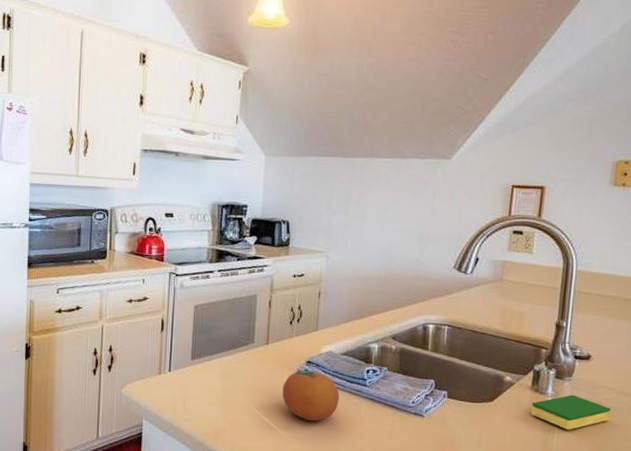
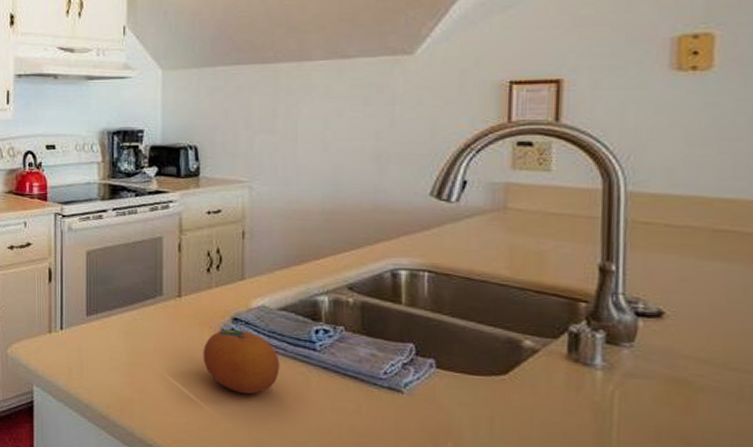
dish sponge: present [530,394,611,430] -> none [569,367,708,418]

